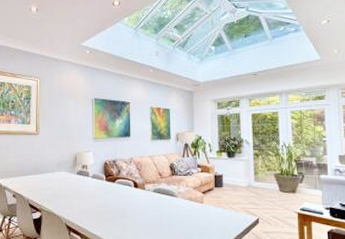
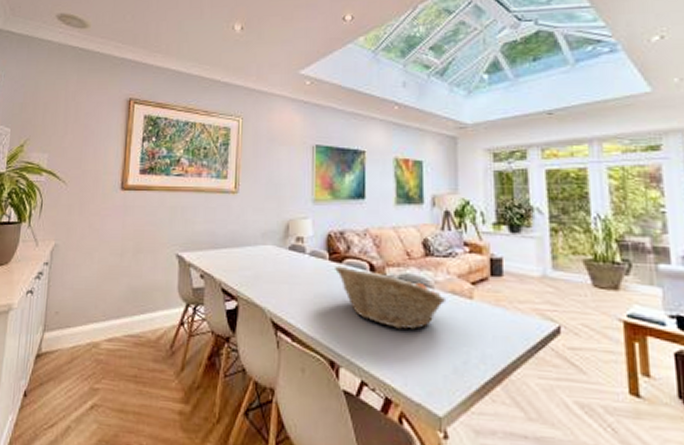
fruit basket: none [110,184,186,225] -> present [335,265,447,329]

